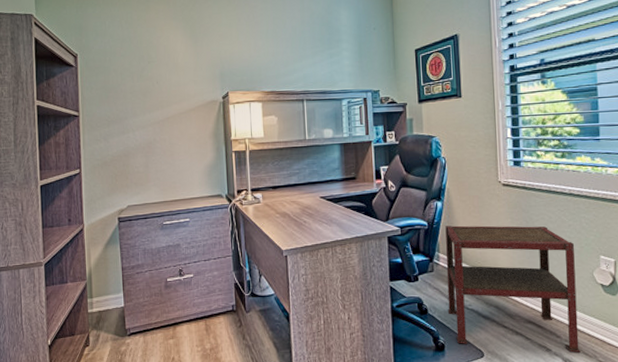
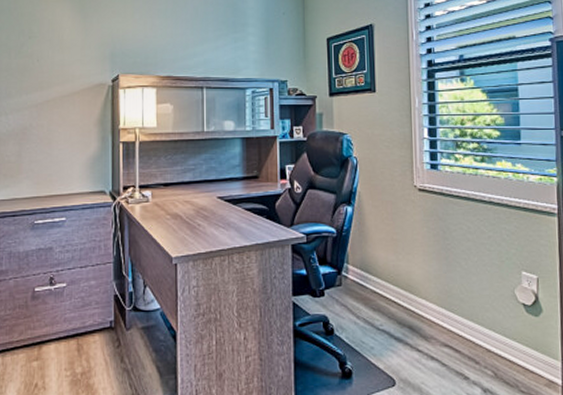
side table: present [445,225,581,353] -> none [355,234,501,381]

